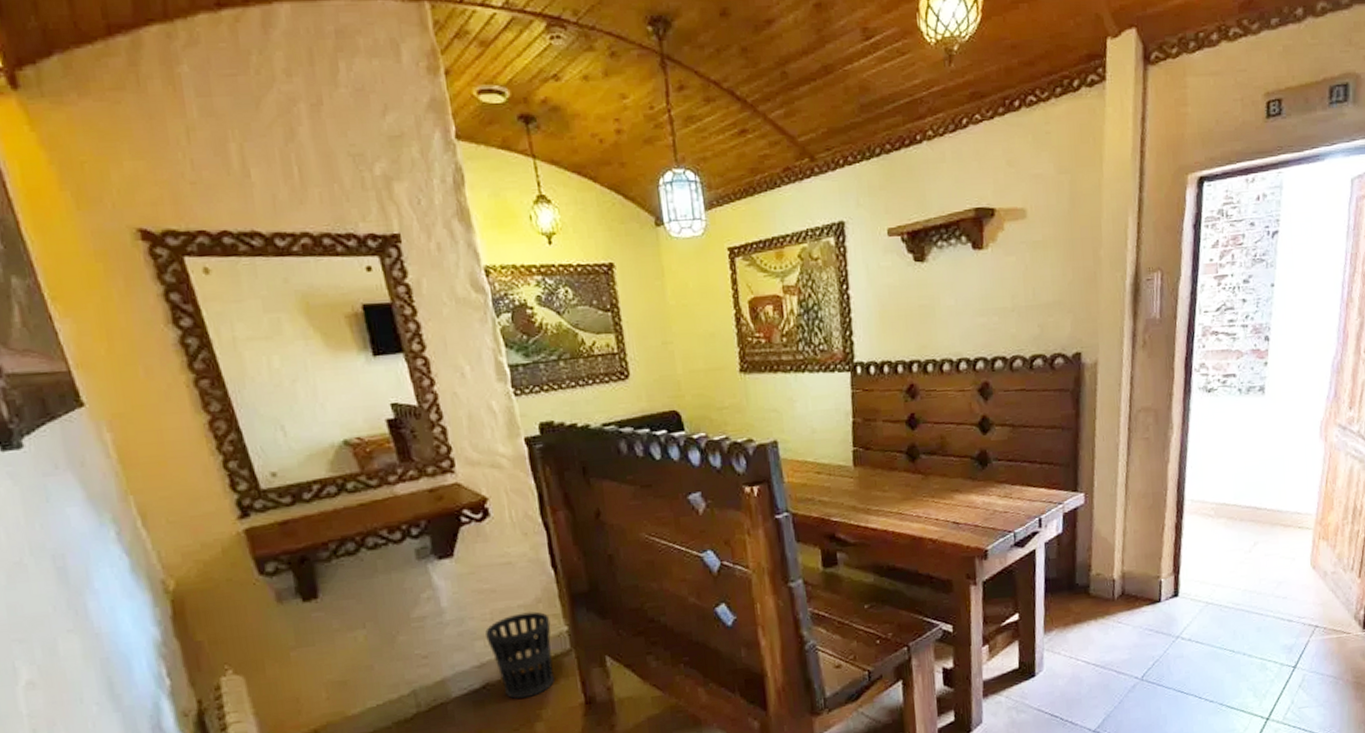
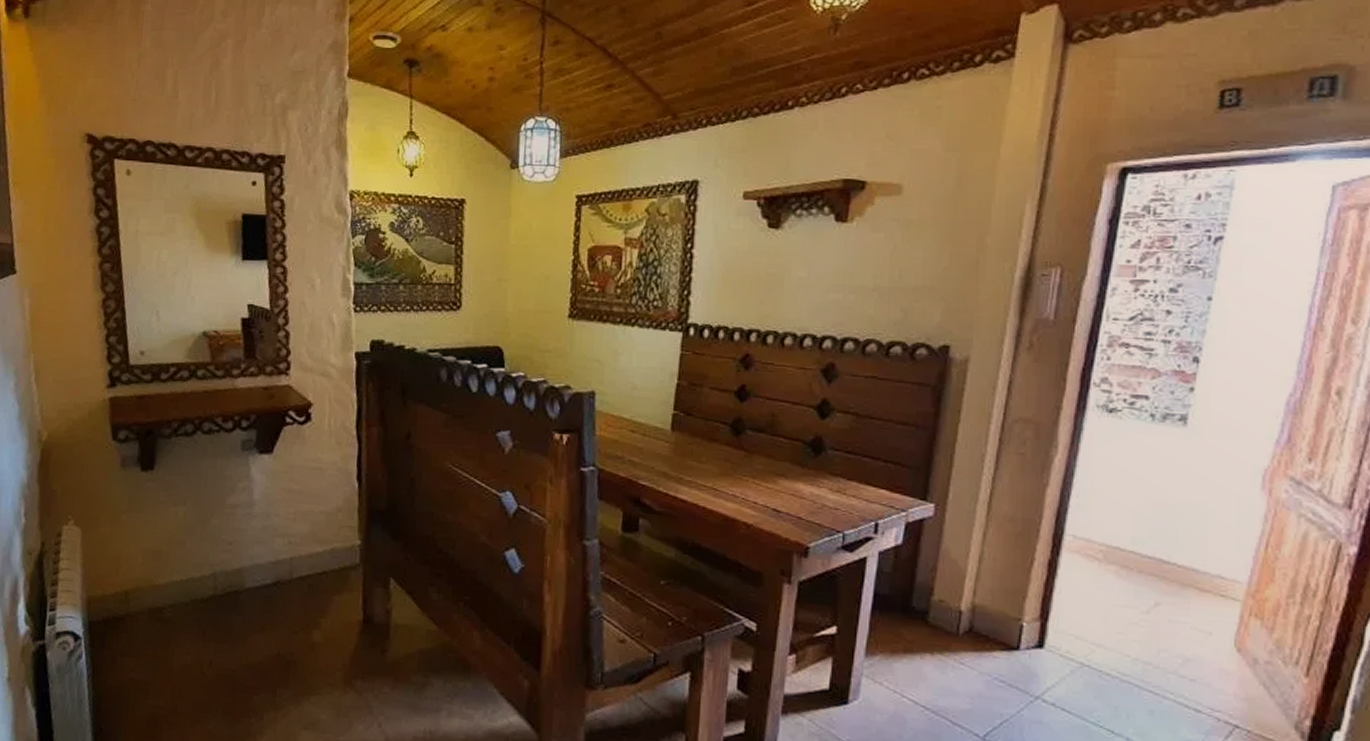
wastebasket: present [485,611,554,699] -> none [286,519,346,603]

